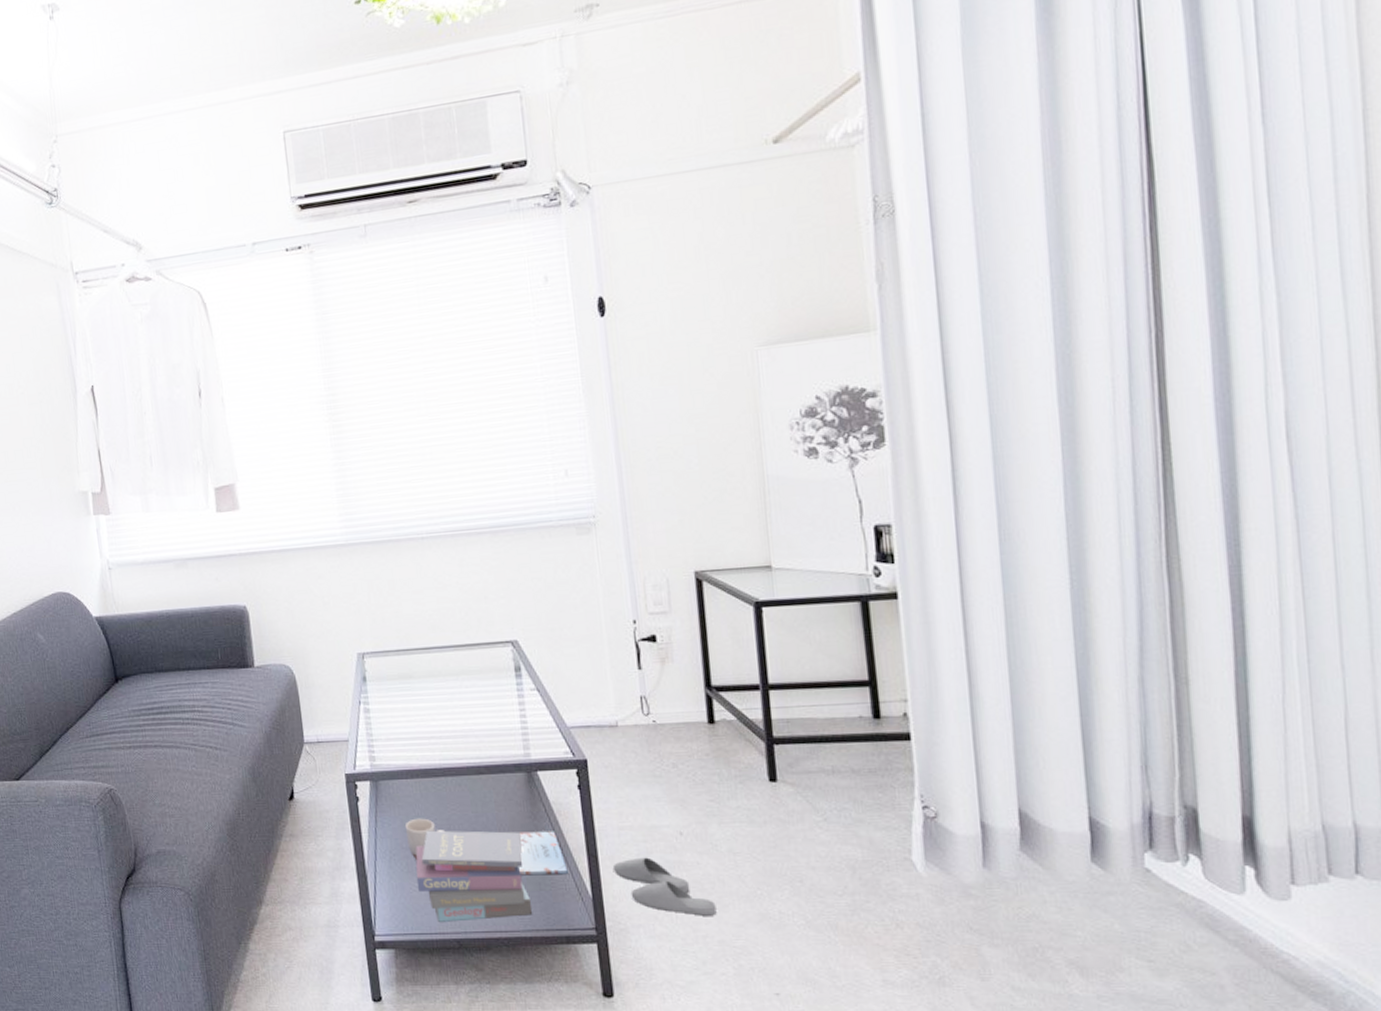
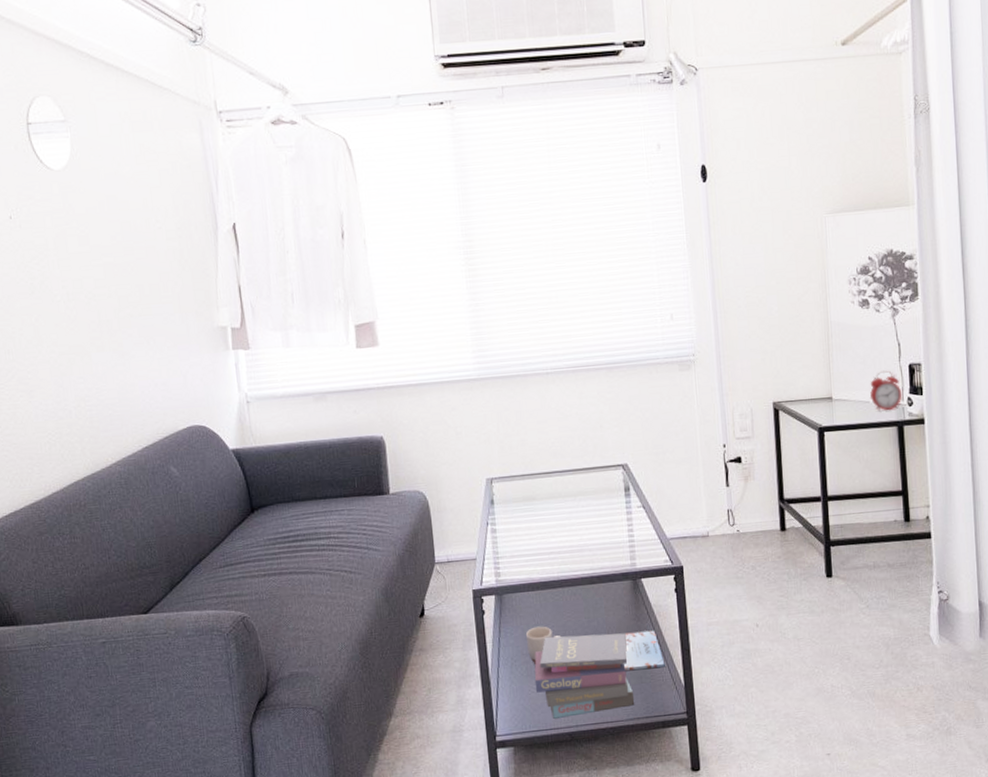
slippers: present [612,857,717,916] -> none [702,647,784,694]
alarm clock: none [821,533,866,583] -> present [870,370,902,411]

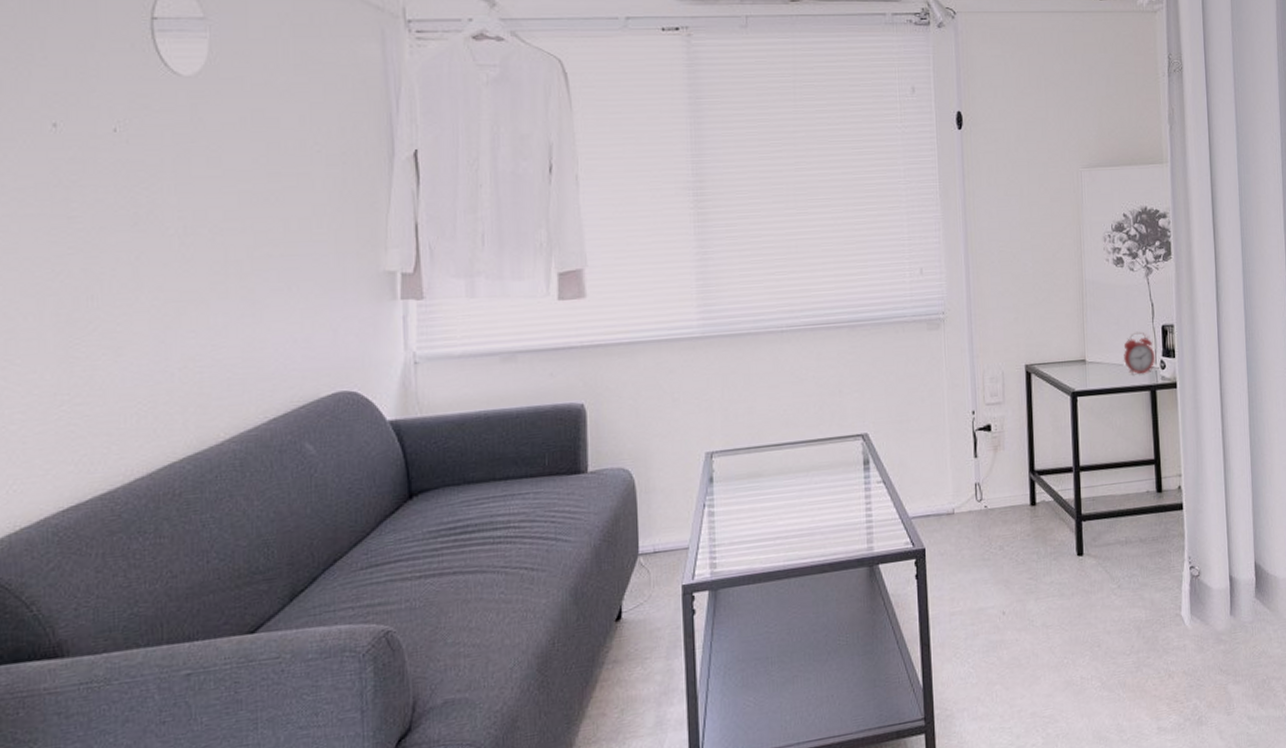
mug: present [525,626,560,664] -> none [742,625,784,672]
books: present [534,633,635,719] -> none [751,629,866,737]
magazine: present [623,630,665,672] -> none [854,624,902,675]

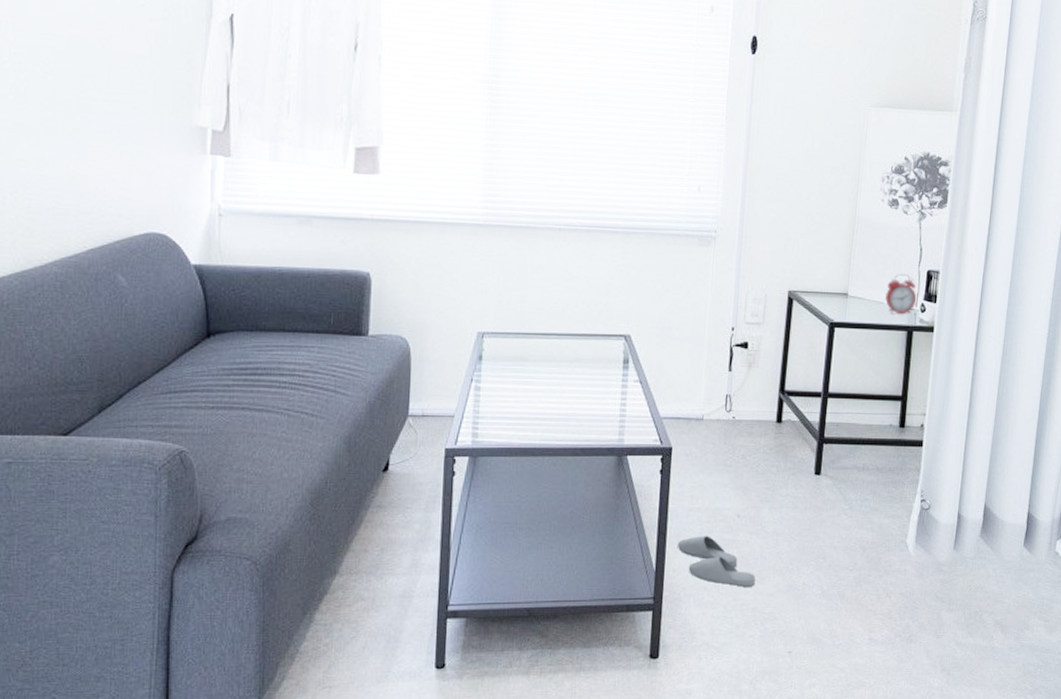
slippers: none [943,640,1030,692] -> present [677,536,756,587]

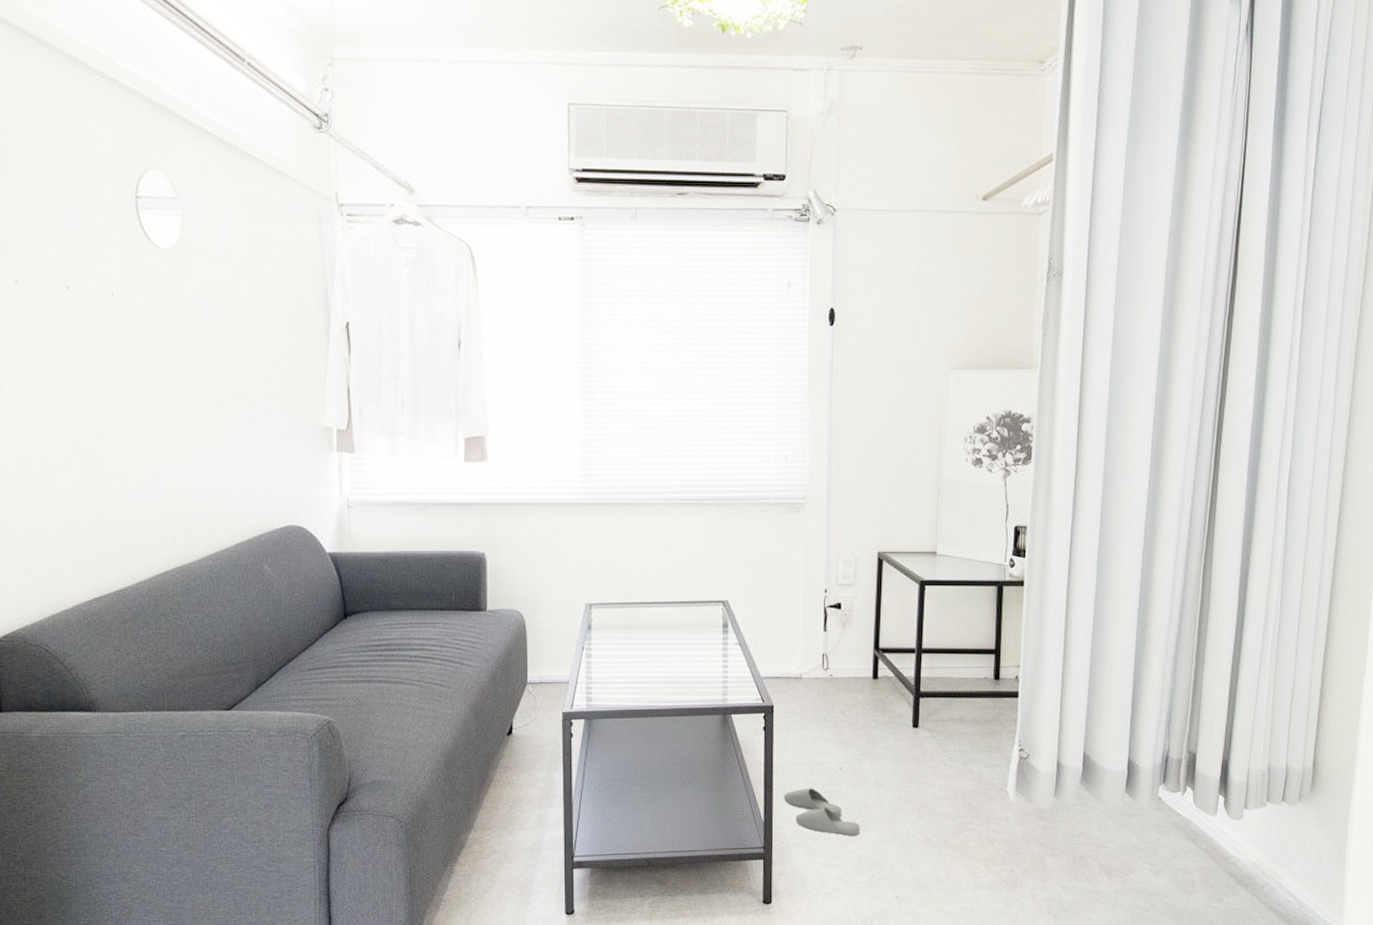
alarm clock: present [885,273,917,315] -> none [974,530,1005,570]

